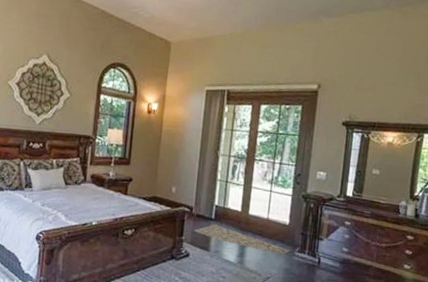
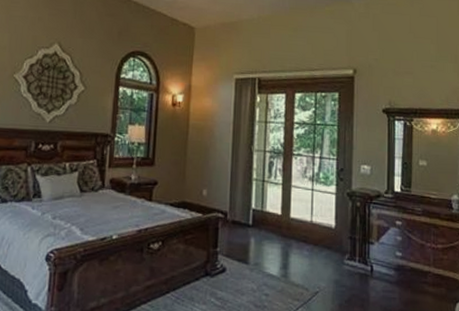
rug: present [193,224,291,255] -> none [229,231,340,264]

